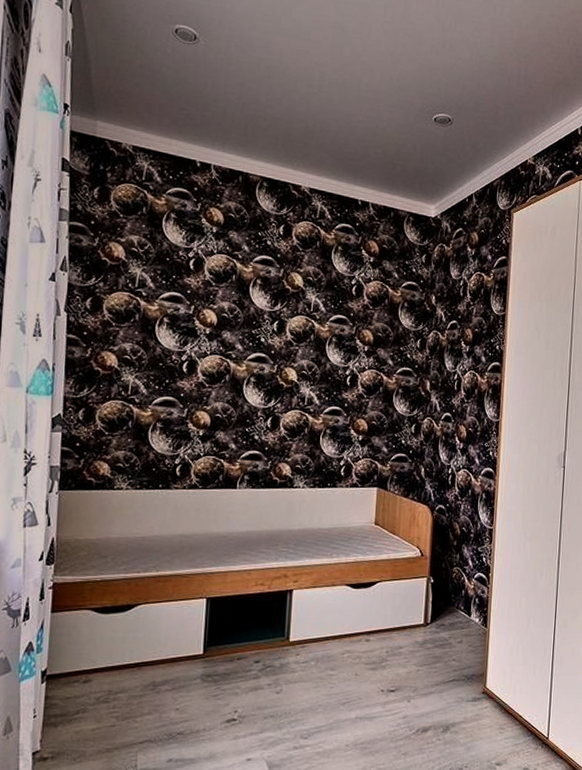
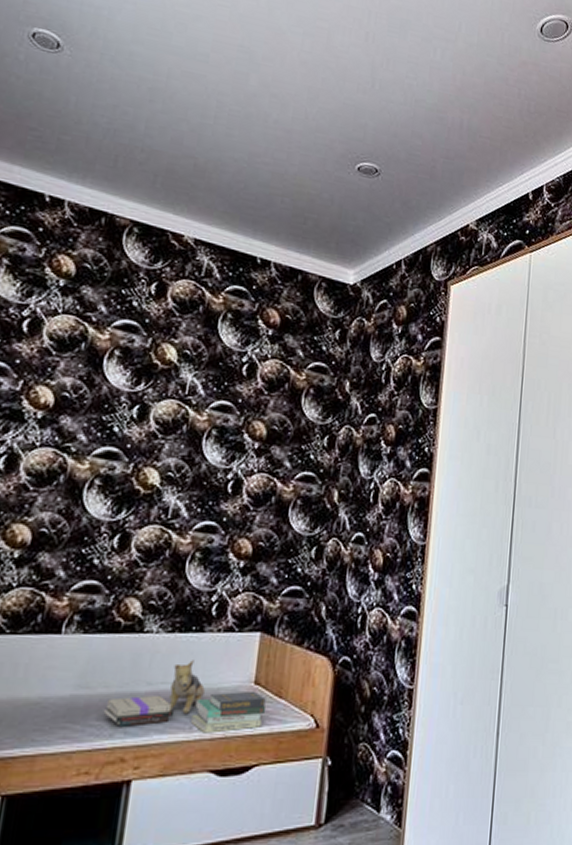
books: none [270,531,319,554] -> present [103,695,175,728]
plush toy: none [315,507,339,545] -> present [168,660,205,713]
books: none [330,529,384,559] -> present [190,690,266,734]

